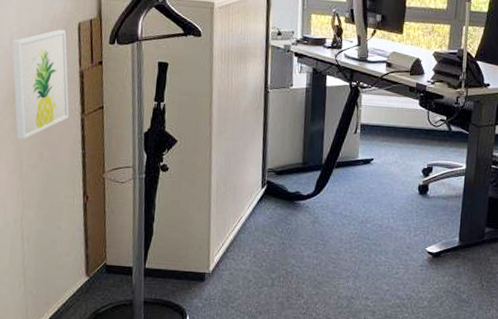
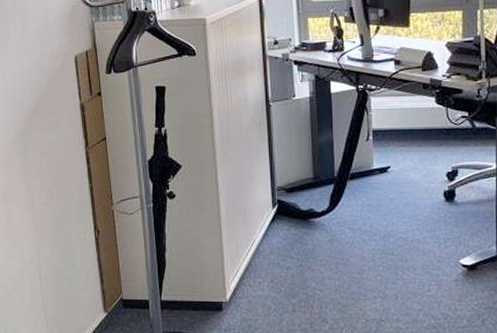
wall art: present [12,29,69,139] -> none [15,64,74,178]

